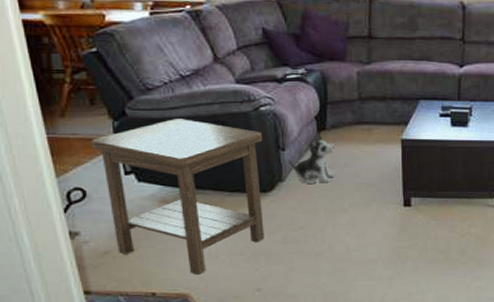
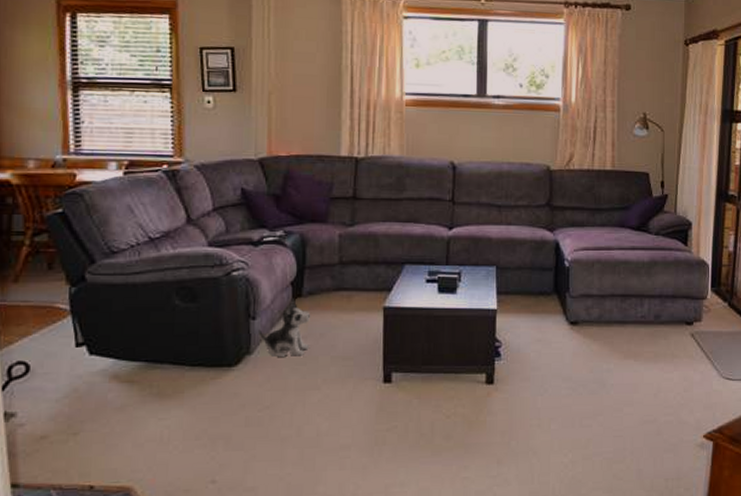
side table: present [91,119,265,275] -> none [43,284,232,464]

